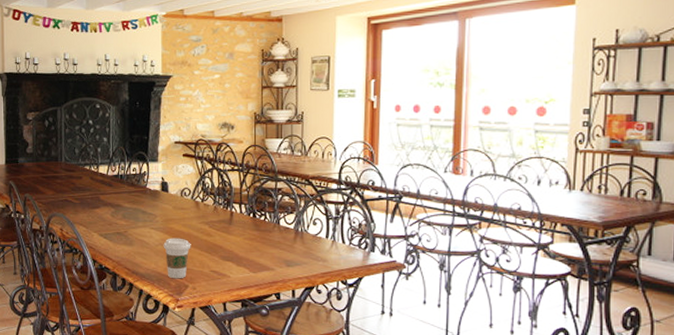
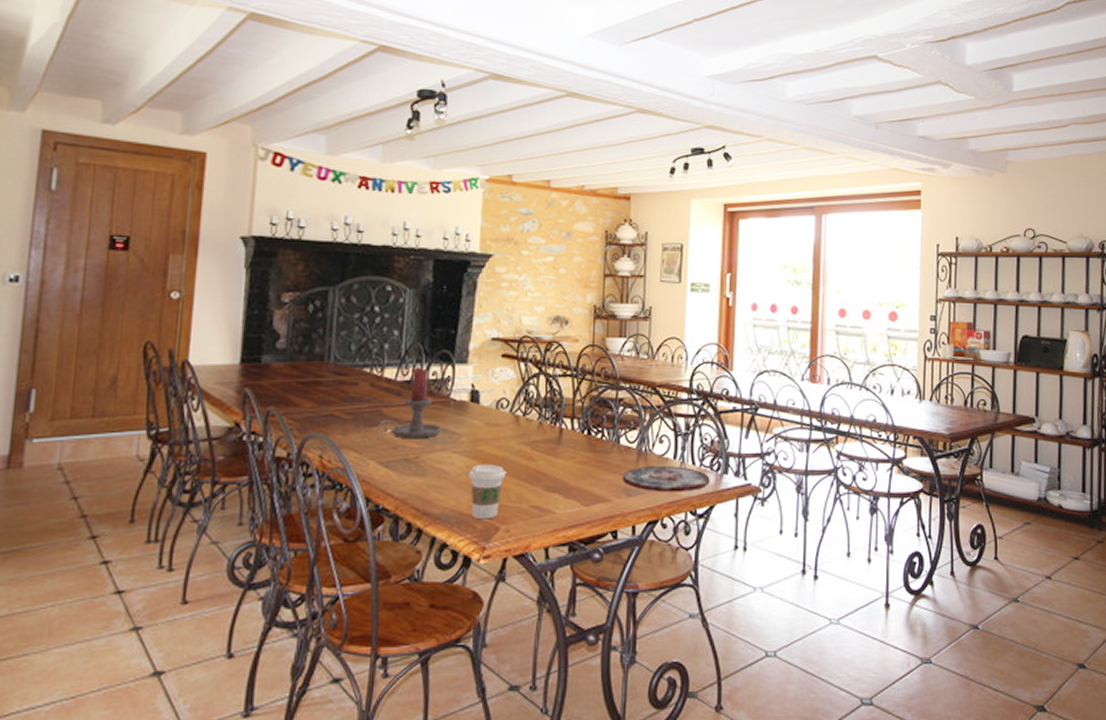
candle holder: none [96,165,143,218] -> present [376,368,443,439]
plate: none [283,243,359,265] -> present [623,465,710,493]

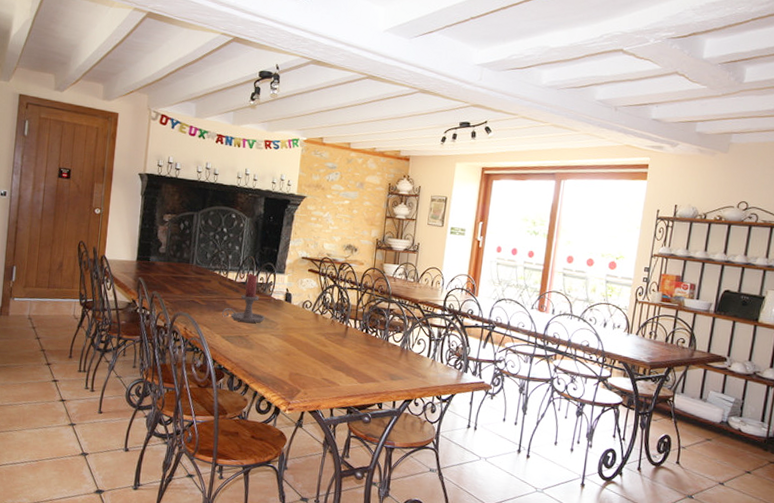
coffee cup: present [468,464,507,520] -> none [281,345,307,384]
plate: present [623,465,710,493] -> none [389,360,454,382]

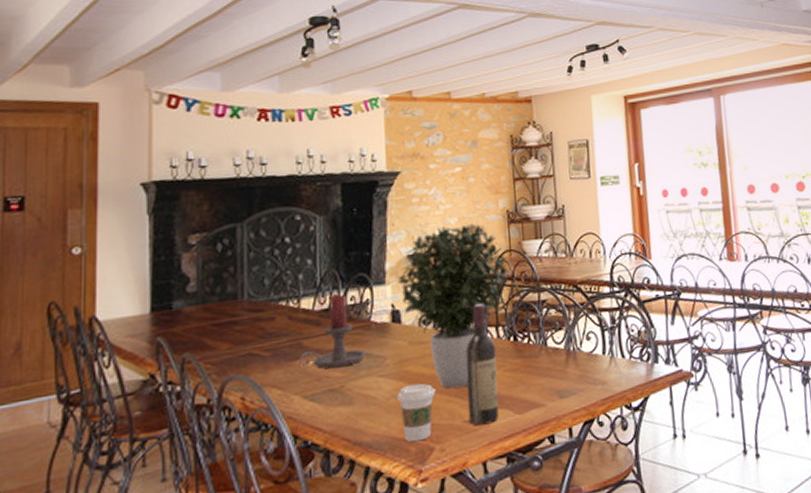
coffee cup: none [281,345,307,384] -> present [397,383,436,442]
potted plant: none [292,241,371,356] -> present [397,225,510,389]
wine bottle: none [326,301,352,385] -> present [465,304,499,426]

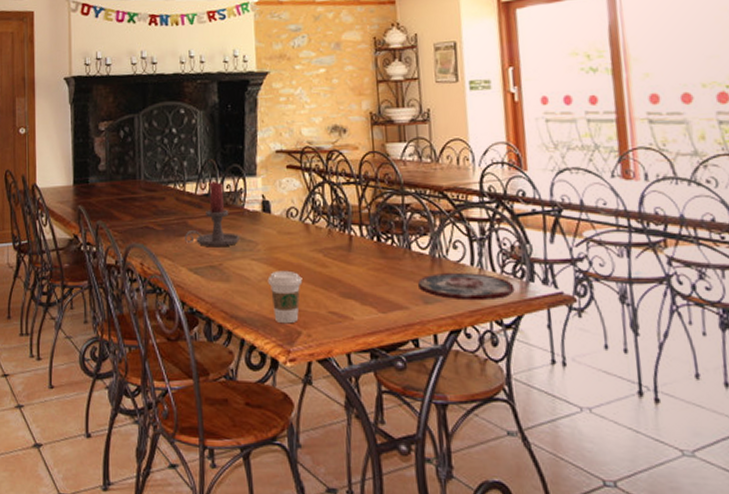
potted plant: present [397,225,510,389] -> none [267,125,373,279]
wine bottle: present [465,304,499,426] -> none [330,202,363,318]
plate: none [554,361,642,391] -> present [418,272,515,301]

